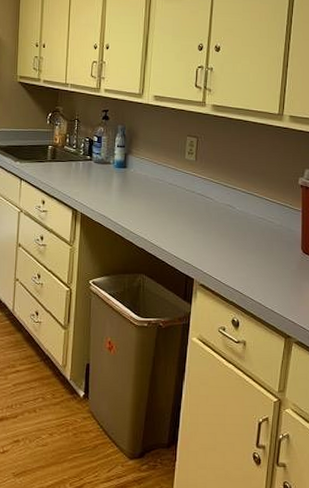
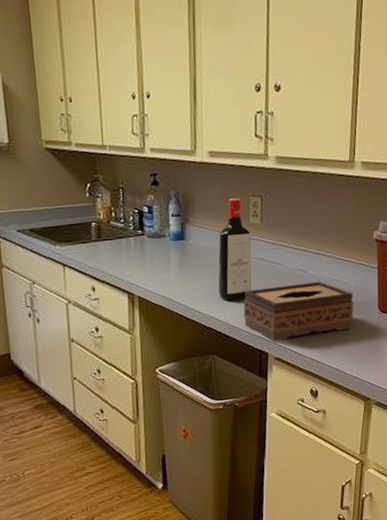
liquor bottle: none [152,137,185,226] -> present [218,198,252,301]
tissue box: none [174,217,278,269] -> present [243,281,354,342]

